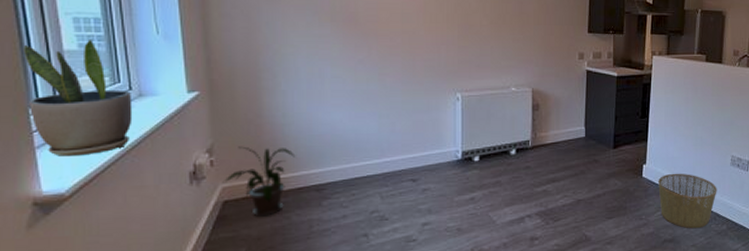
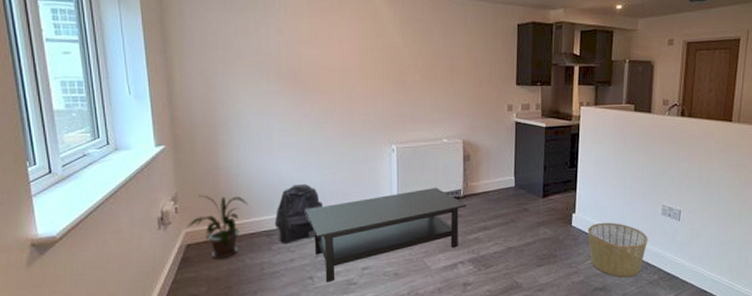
potted plant: present [23,40,133,156] -> none [22,101,110,204]
backpack: none [325,133,380,199] -> present [274,183,323,244]
coffee table: none [359,138,535,240] -> present [304,188,466,282]

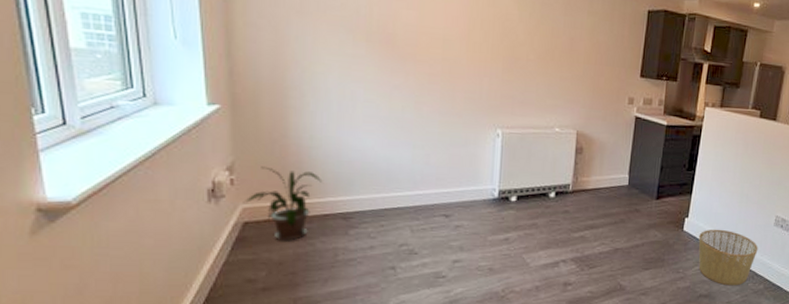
backpack: present [274,183,323,244] -> none [353,163,412,229]
coffee table: present [304,188,466,282] -> none [390,179,574,274]

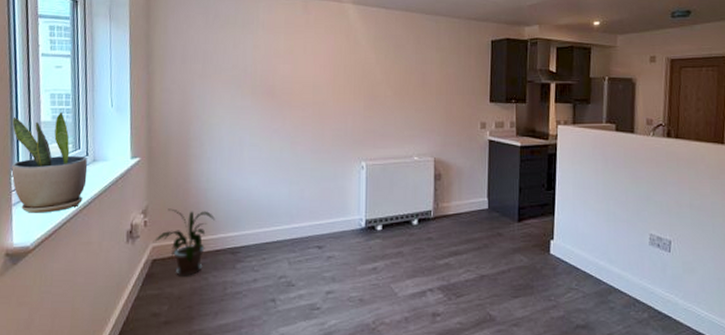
potted plant: none [25,39,147,163] -> present [11,112,88,213]
basket: present [698,229,758,286] -> none [568,251,635,315]

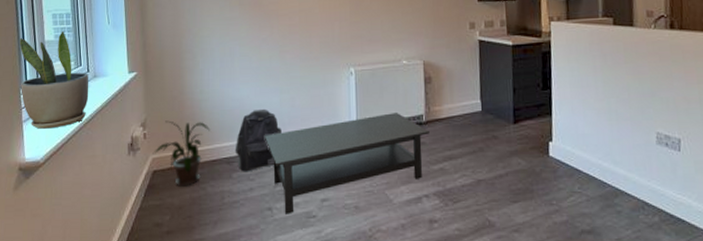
backpack: none [240,199,289,263] -> present [235,108,282,172]
coffee table: none [270,208,437,306] -> present [264,113,429,214]

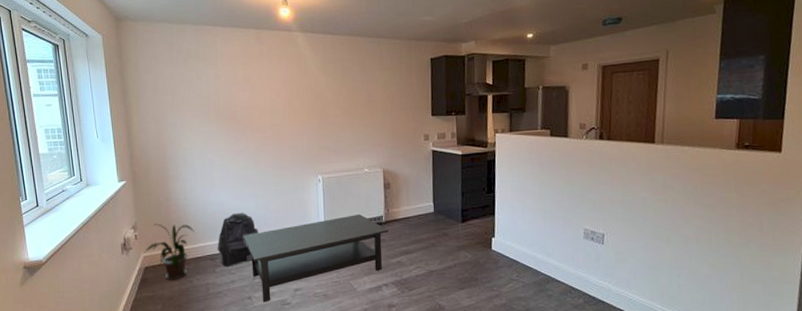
potted plant: present [19,31,89,129] -> none [16,145,83,232]

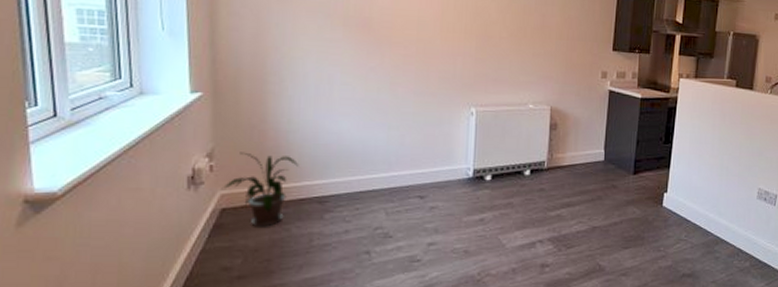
backpack: present [217,212,258,267] -> none [328,145,387,213]
coffee table: present [242,214,388,302] -> none [365,157,550,258]

